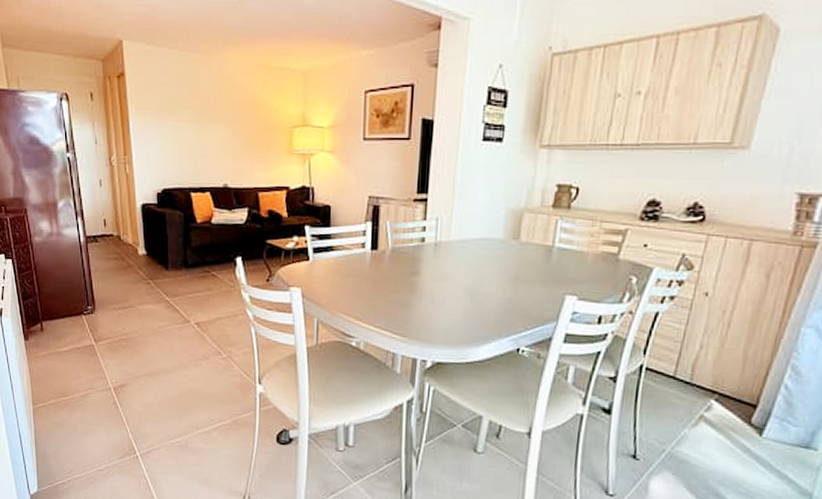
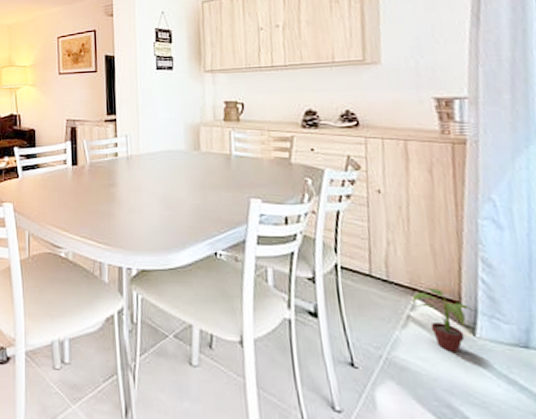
potted plant: none [709,391,768,450] -> present [412,288,474,352]

